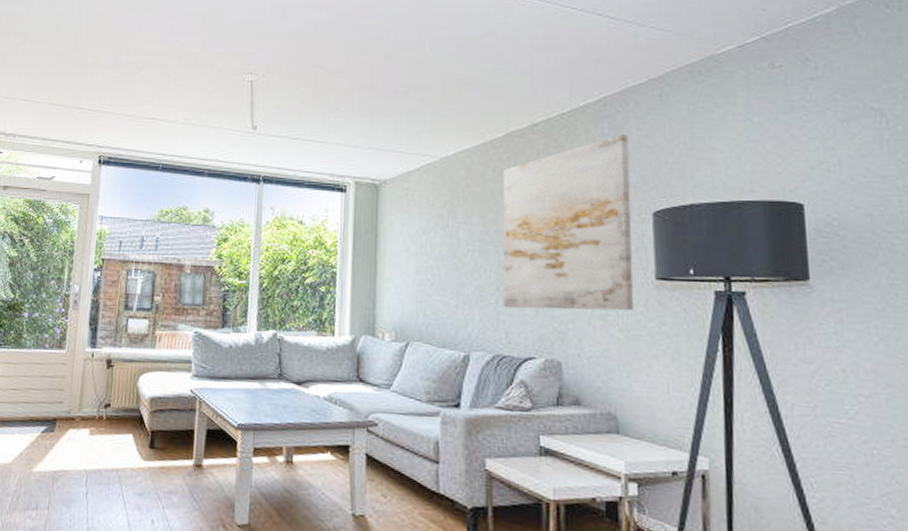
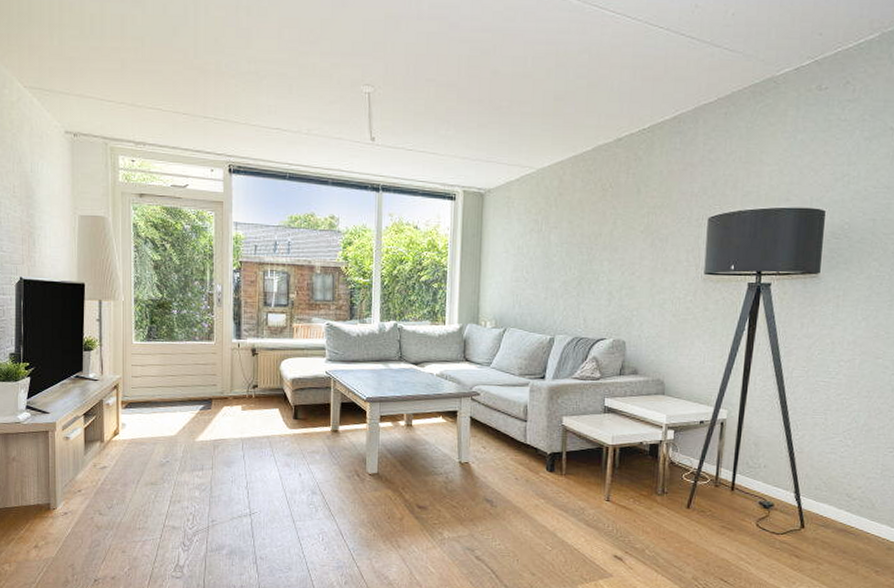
wall art: present [503,134,633,311] -> none [583,149,696,300]

